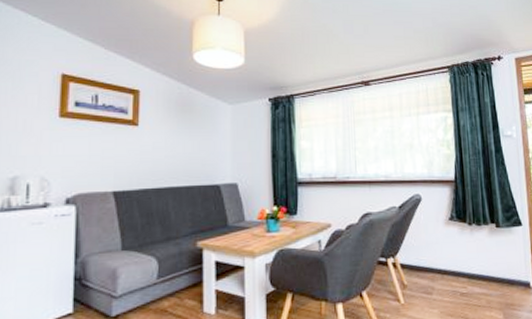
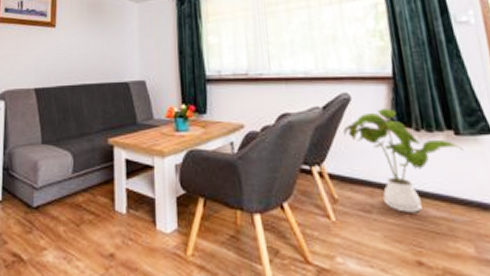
house plant: none [414,207,501,292] -> present [343,108,464,213]

